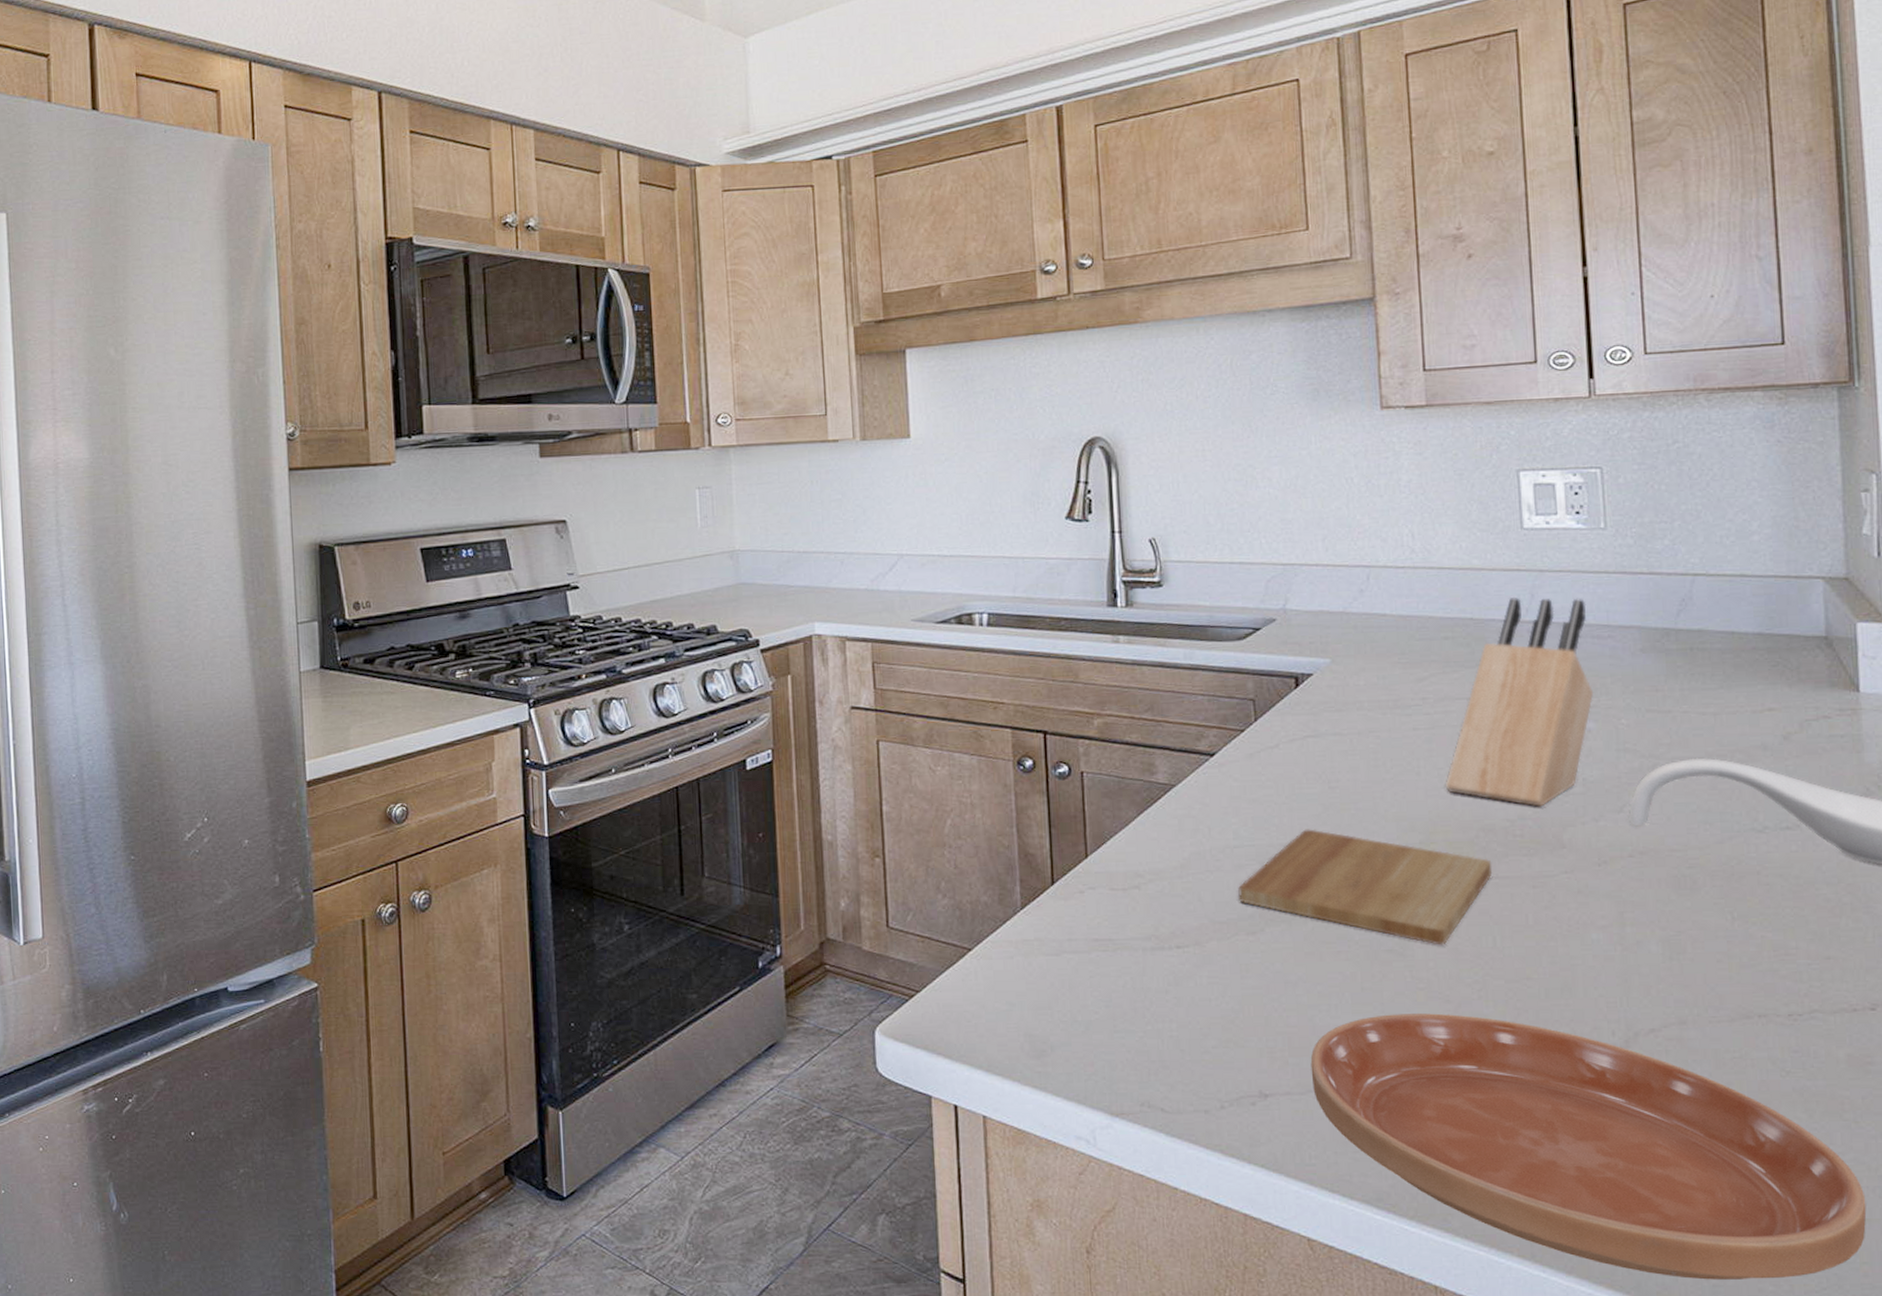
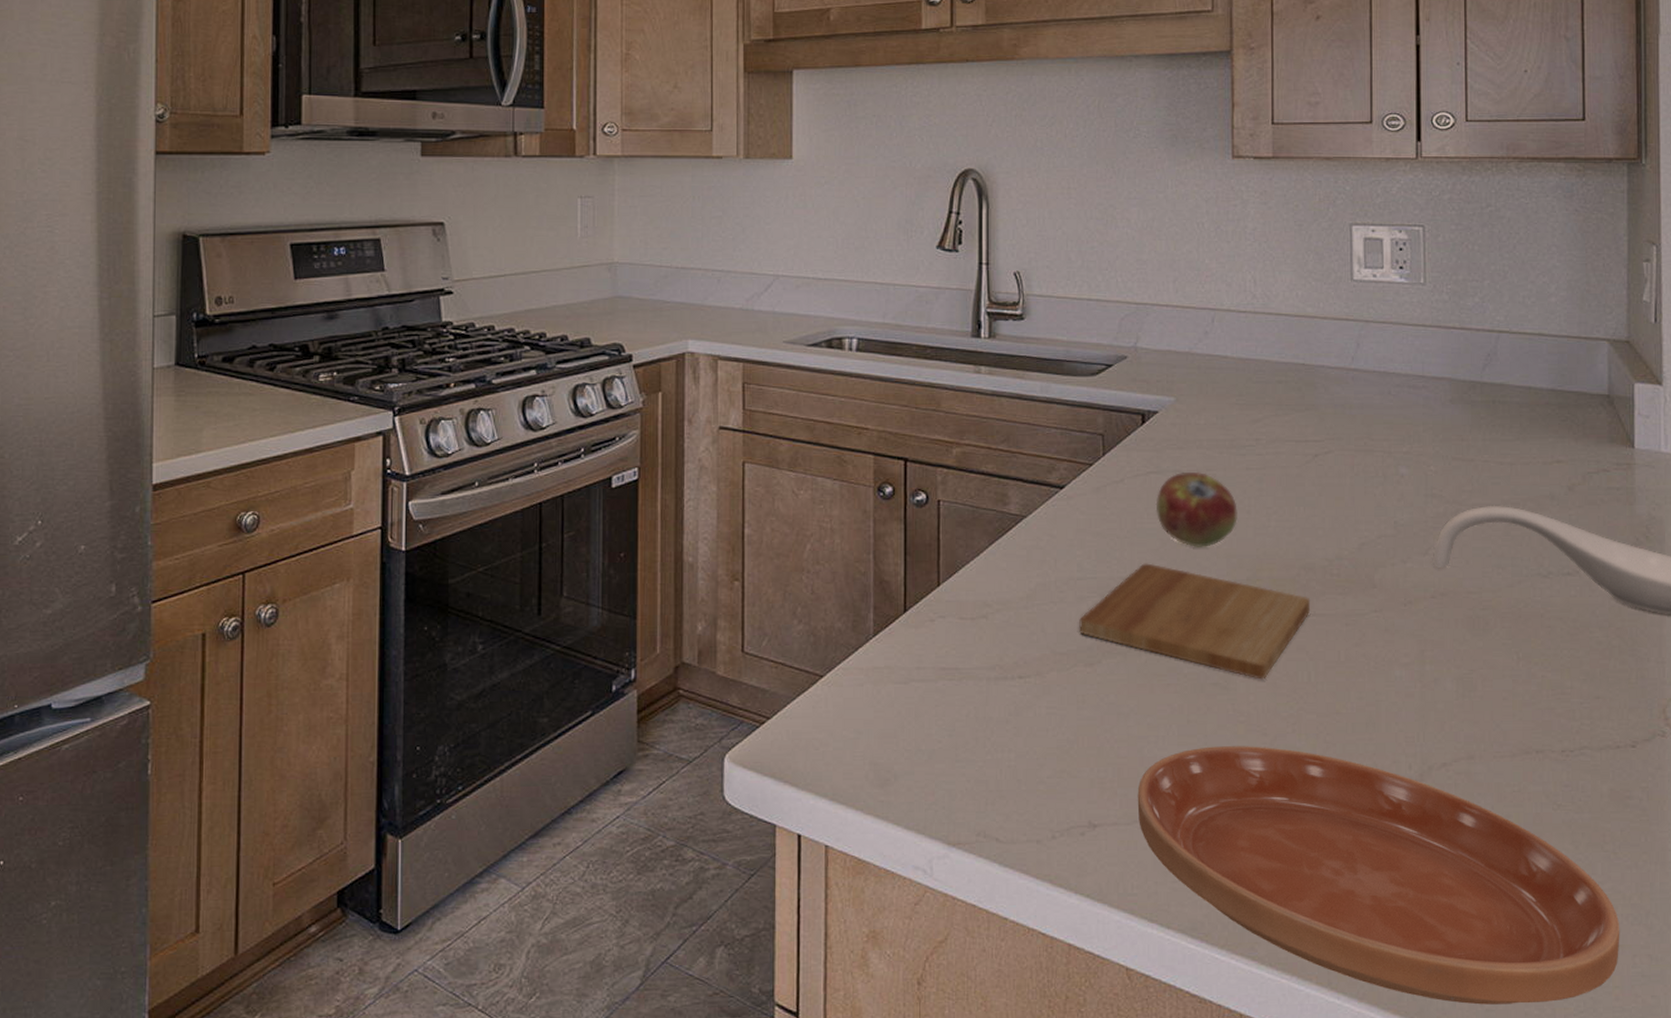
fruit: none [1315,735,1406,811] -> present [1155,473,1237,547]
knife block: present [1445,596,1593,807] -> none [1272,345,1407,548]

